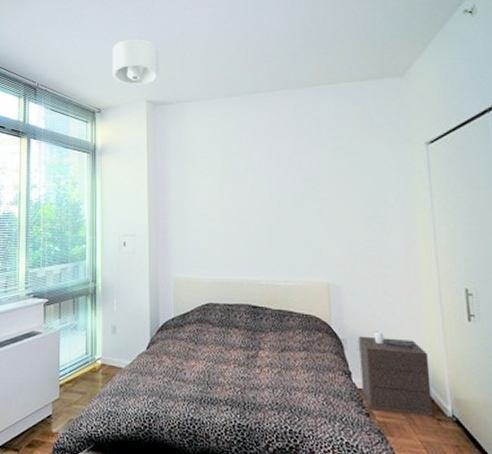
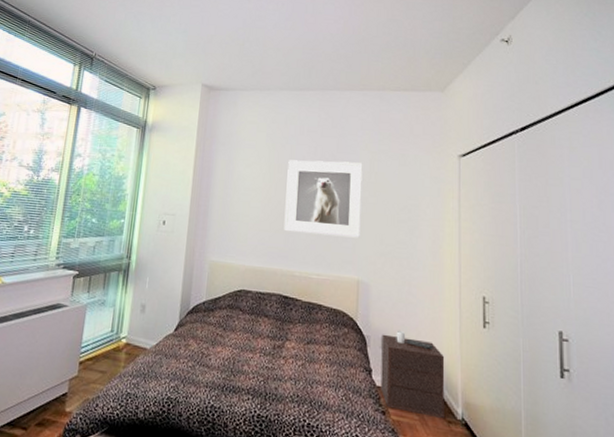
ceiling light: present [112,39,159,85] -> none [171,23,220,69]
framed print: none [243,162,326,241] -> present [283,160,363,238]

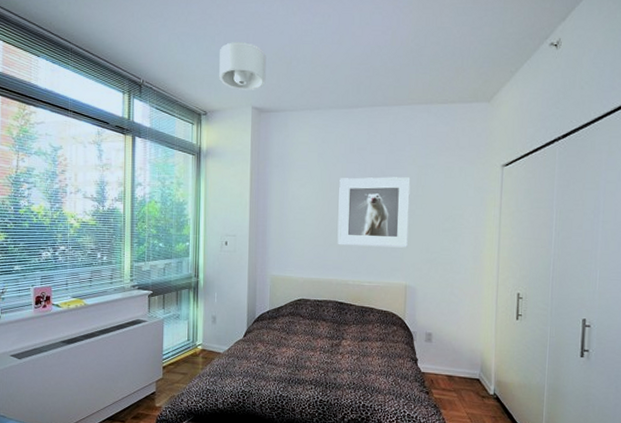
ceiling light: none [171,23,220,69] -> present [219,42,267,90]
nightstand: present [380,330,445,420] -> none [425,325,481,395]

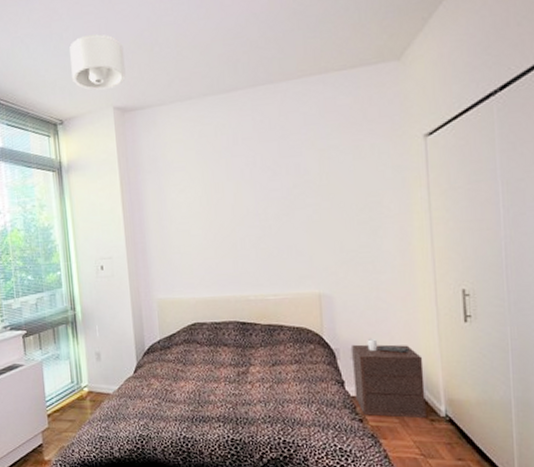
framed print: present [337,177,411,248] -> none [225,165,317,256]
nightstand: none [425,325,481,395] -> present [352,338,426,419]

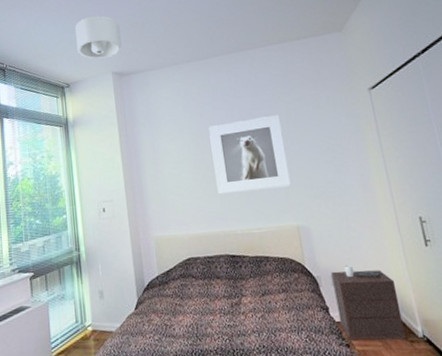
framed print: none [225,165,317,256] -> present [209,115,291,195]

